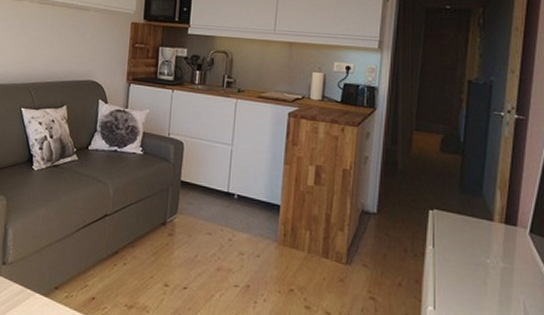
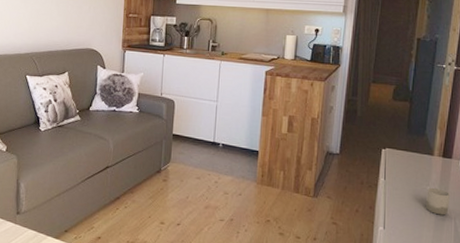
cup: none [487,261,517,297] -> present [426,188,451,215]

